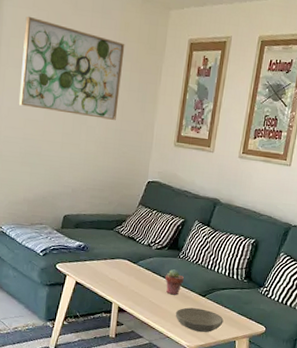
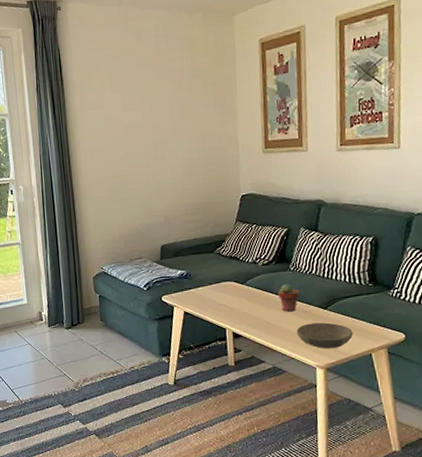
wall art: present [18,16,125,120] -> none [93,57,197,146]

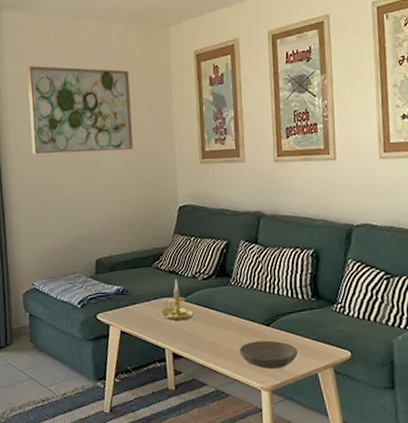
wall art: none [93,57,197,146] -> present [27,65,133,155]
candle holder: none [222,264,255,303] -> present [161,278,195,320]
potted succulent: present [278,284,300,312] -> none [219,299,242,330]

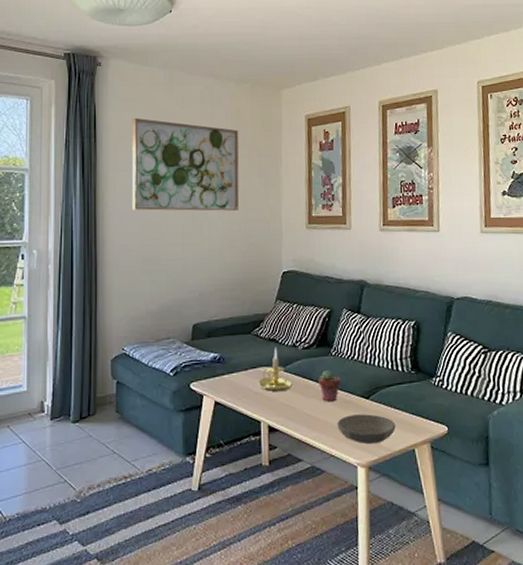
potted succulent: none [219,299,242,330] -> present [319,370,341,402]

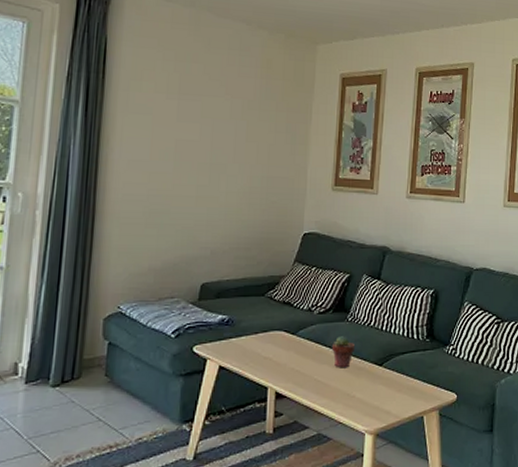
wall art: present [131,117,240,211] -> none [140,56,268,166]
candle holder: present [258,347,293,391] -> none [269,310,306,356]
bowl: present [337,414,396,445] -> none [347,381,407,412]

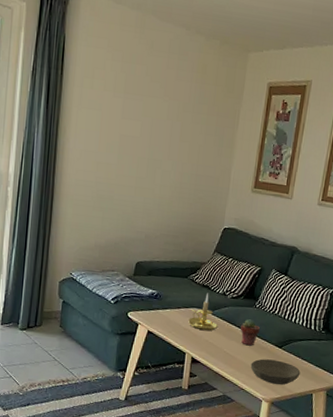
candle holder: none [269,310,306,356] -> present [188,292,219,331]
bowl: none [347,381,407,412] -> present [250,359,300,385]

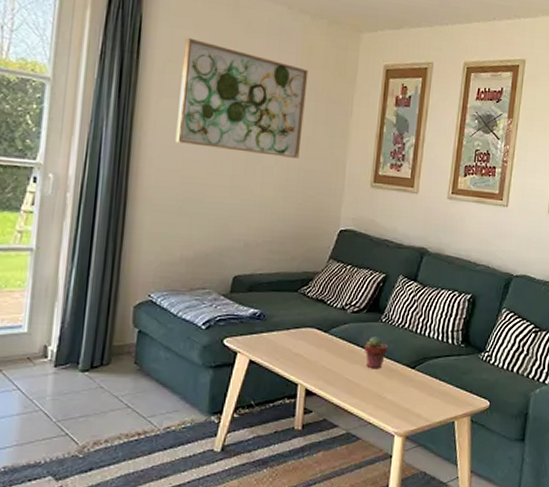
wall art: none [91,56,202,165] -> present [174,37,309,158]
candle holder: present [188,292,219,331] -> none [300,308,338,354]
bowl: present [250,359,300,385] -> none [378,383,439,414]

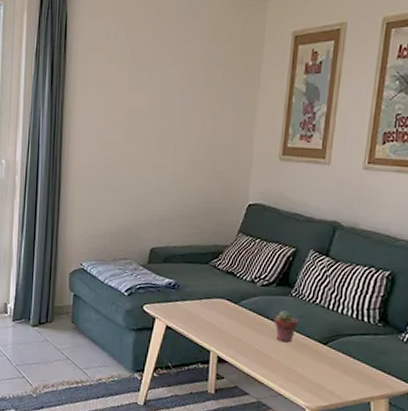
wall art: present [174,37,309,158] -> none [97,27,216,135]

